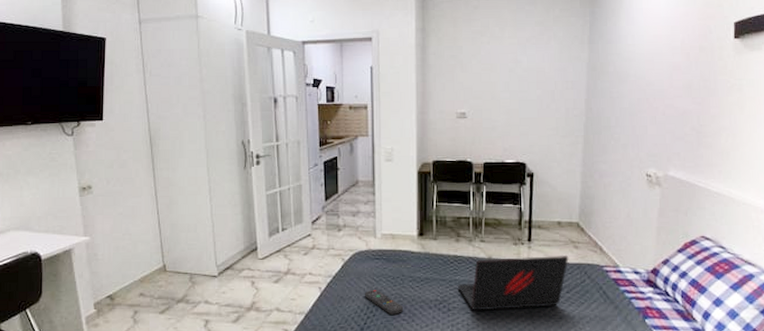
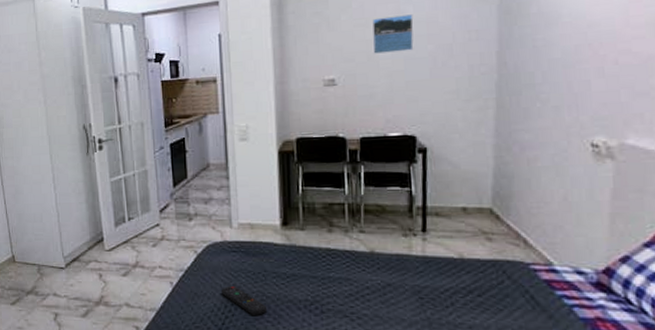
laptop: present [457,254,569,311] -> none [331,248,480,315]
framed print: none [495,64,527,94] -> present [372,14,414,54]

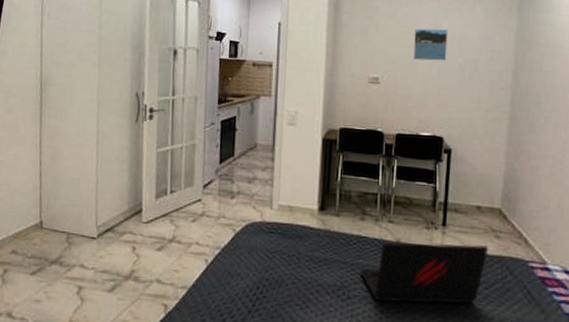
remote control: present [221,285,268,315] -> none [254,266,298,298]
laptop: none [331,248,480,315] -> present [359,242,489,304]

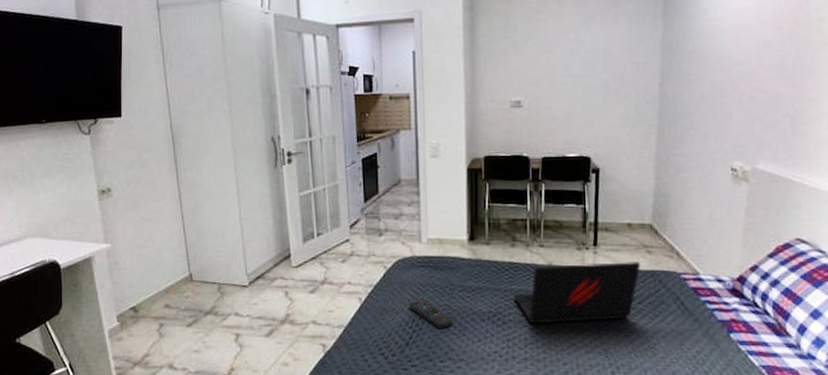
remote control: none [254,266,298,298] -> present [409,300,453,328]
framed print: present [413,28,448,61] -> none [555,44,591,79]

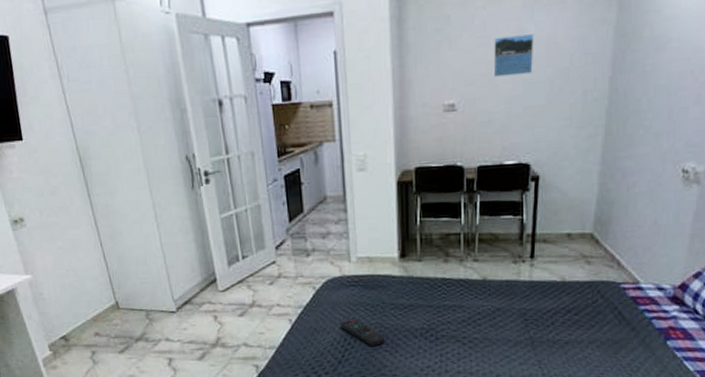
laptop: present [513,260,641,324] -> none [446,271,579,339]
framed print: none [555,44,591,79] -> present [493,34,534,77]

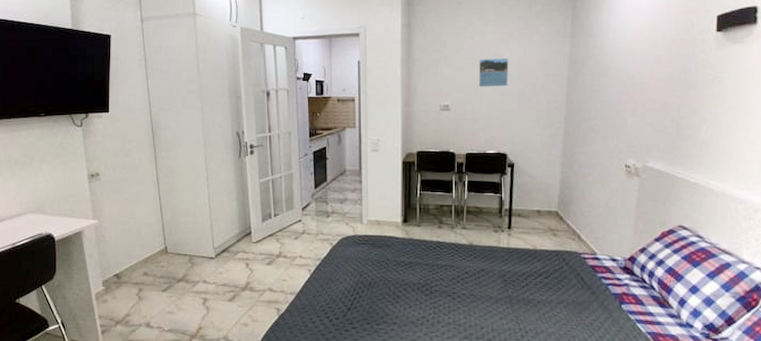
remote control: present [340,319,386,346] -> none [351,272,388,296]

